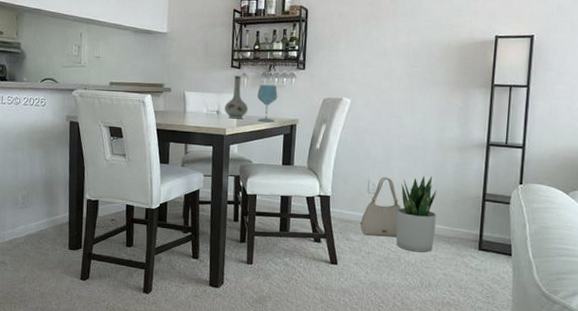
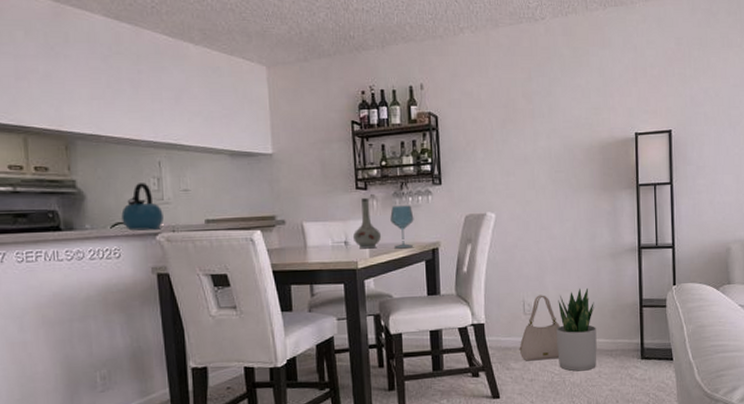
kettle: none [49,49,80,87] -> present [121,183,164,231]

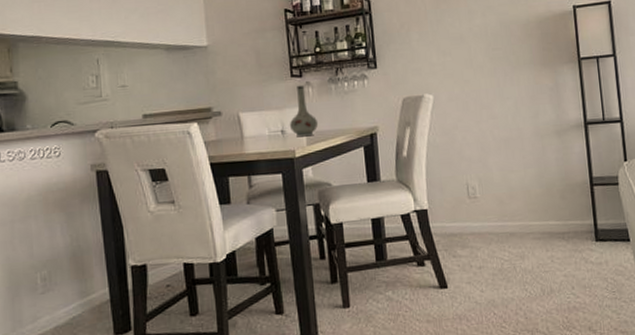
kettle: present [121,183,164,231] -> none [61,81,102,129]
wine glass: present [390,205,414,249] -> none [326,90,351,136]
handbag: present [519,295,560,361] -> none [465,177,509,248]
planter: present [556,288,597,372] -> none [503,168,548,257]

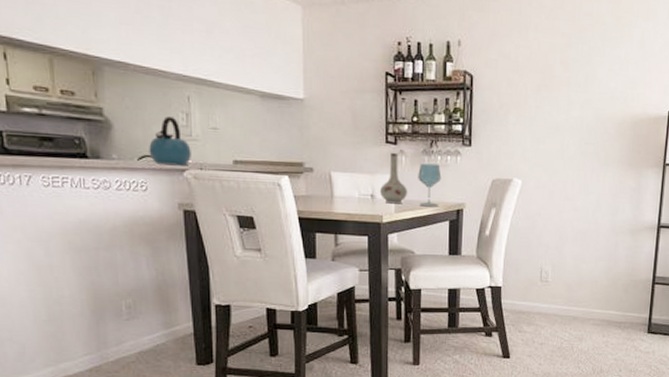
kettle: none [61,81,102,129] -> present [149,116,191,166]
wine glass: none [326,90,351,136] -> present [418,163,442,207]

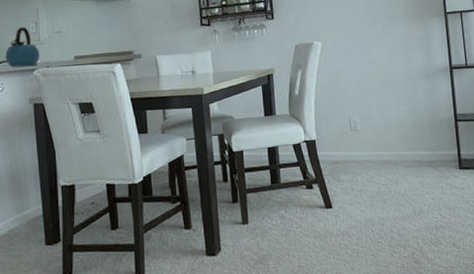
vase: present [379,152,408,204] -> none [198,32,224,77]
wine glass: present [418,163,442,207] -> none [230,38,251,76]

